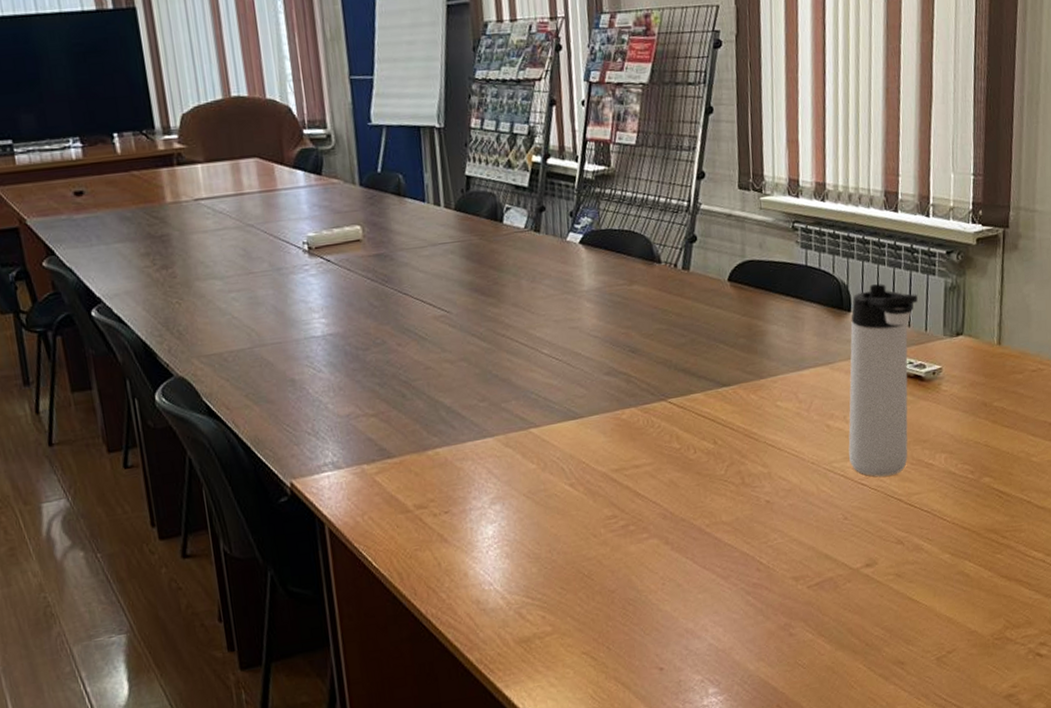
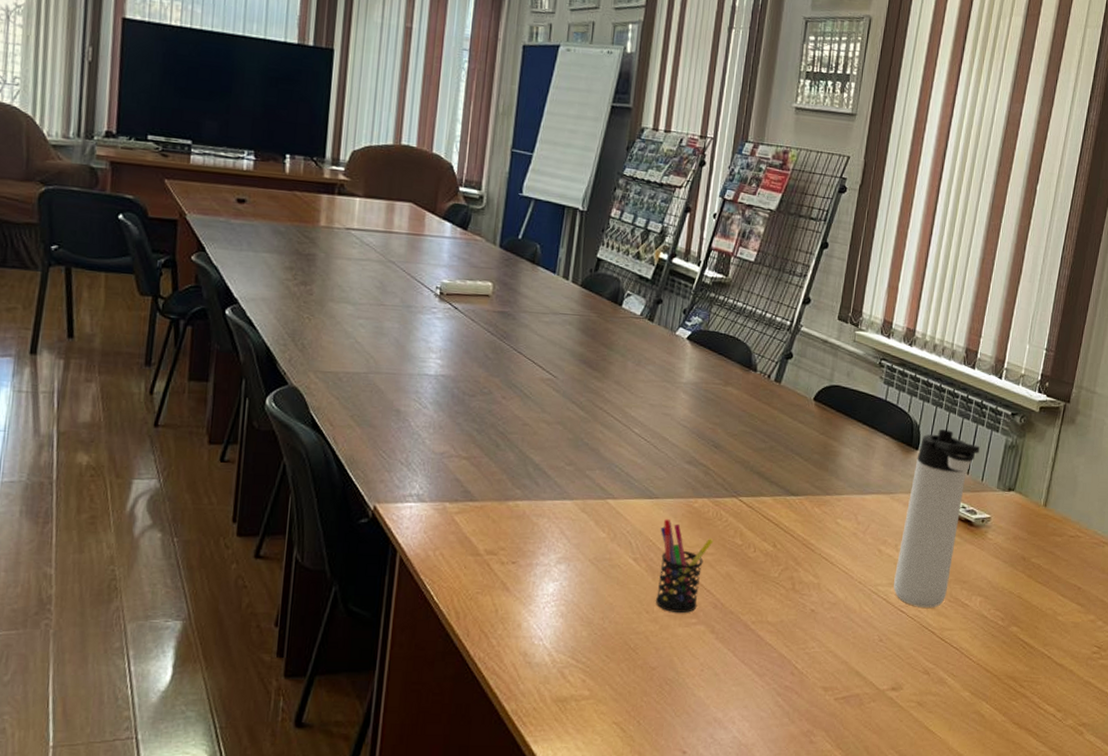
pen holder: none [591,437,650,531] -> present [655,519,714,614]

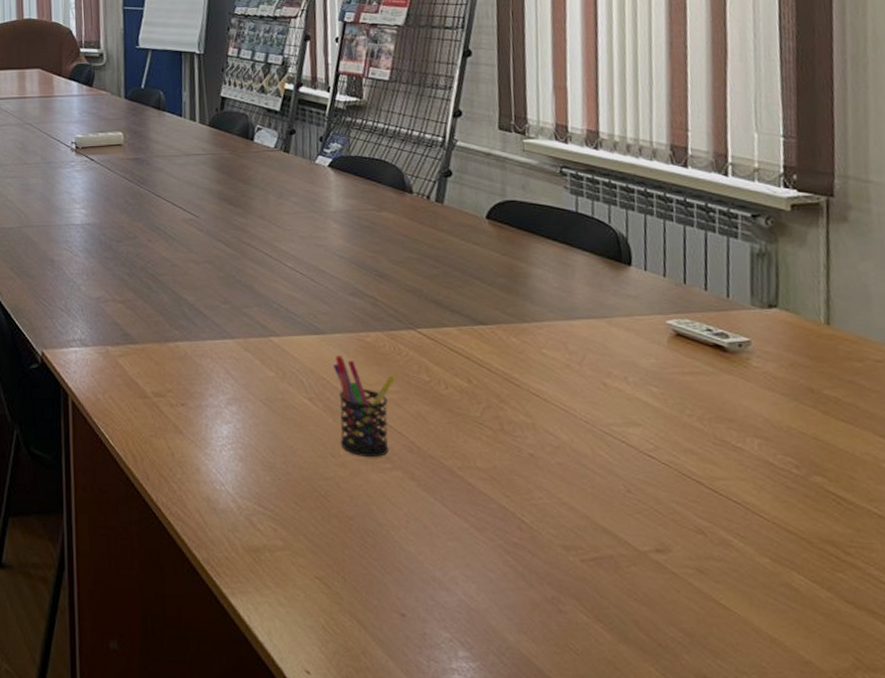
thermos bottle: present [893,429,980,608] -> none [630,240,716,452]

